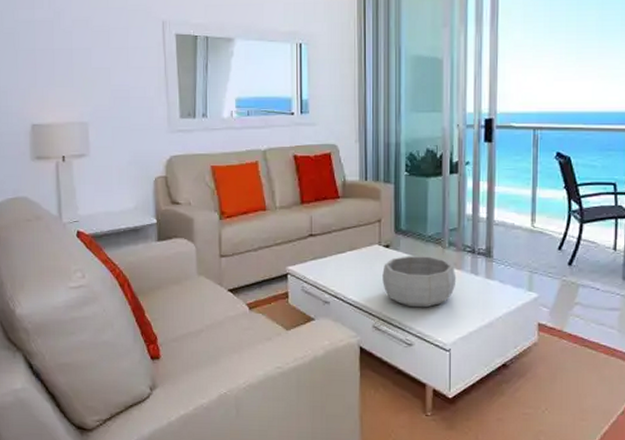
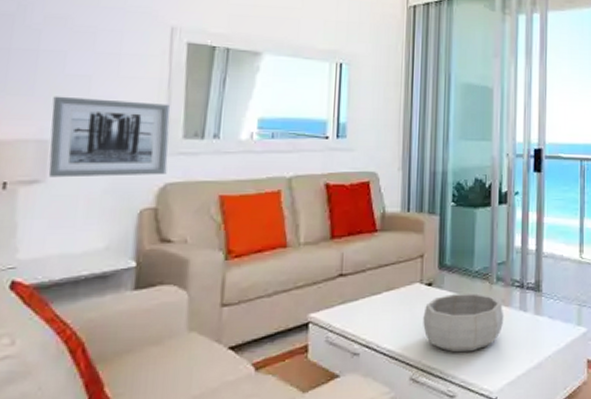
wall art: none [86,86,171,152] -> present [48,96,170,178]

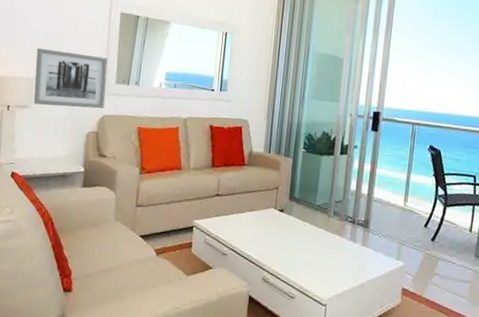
decorative bowl: present [423,293,504,353] -> none [274,220,338,267]

